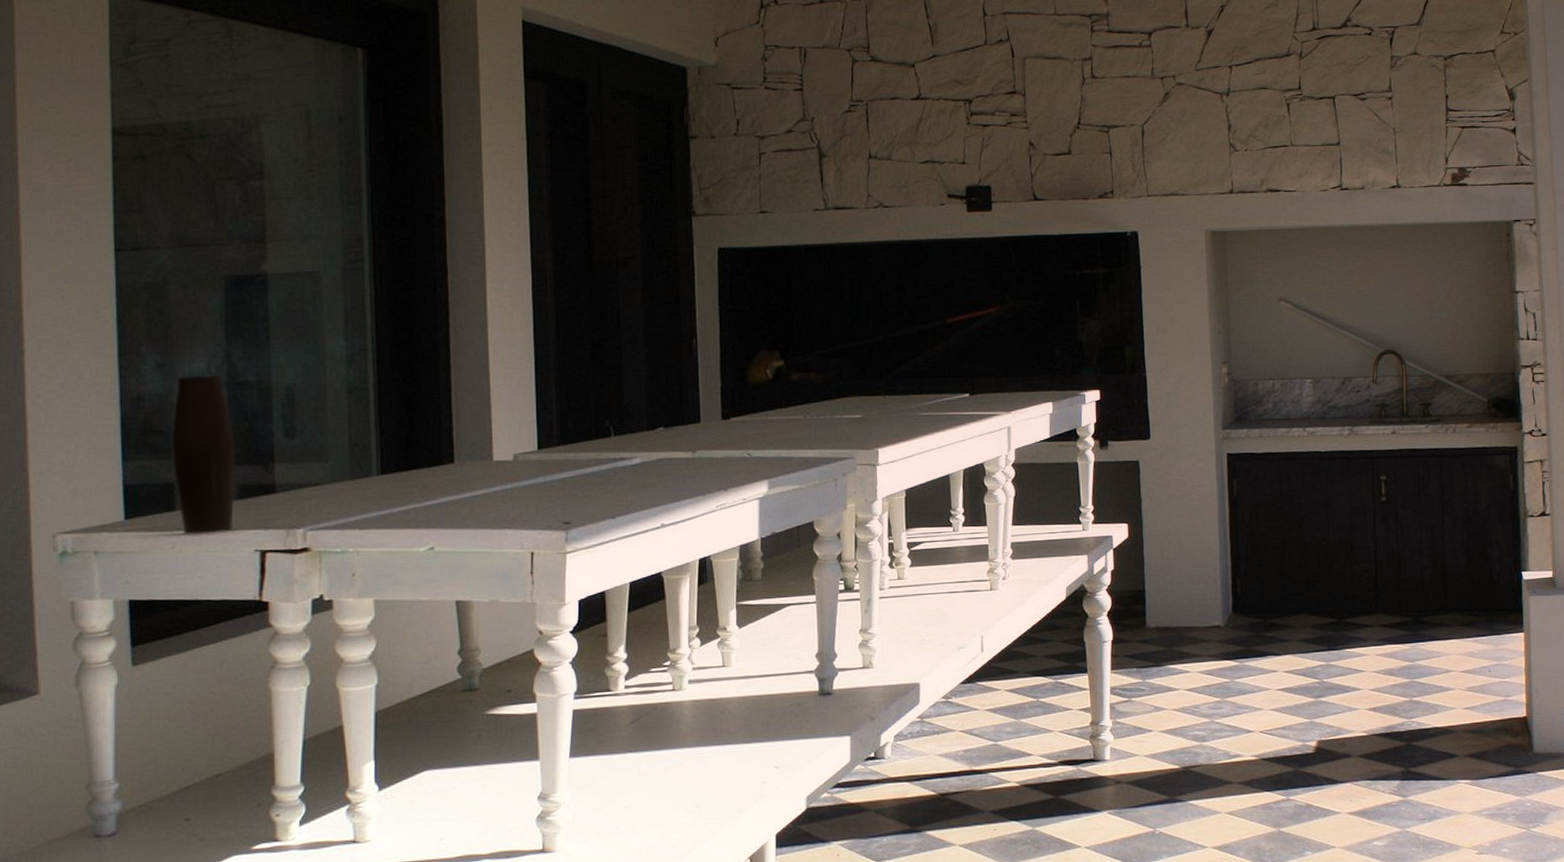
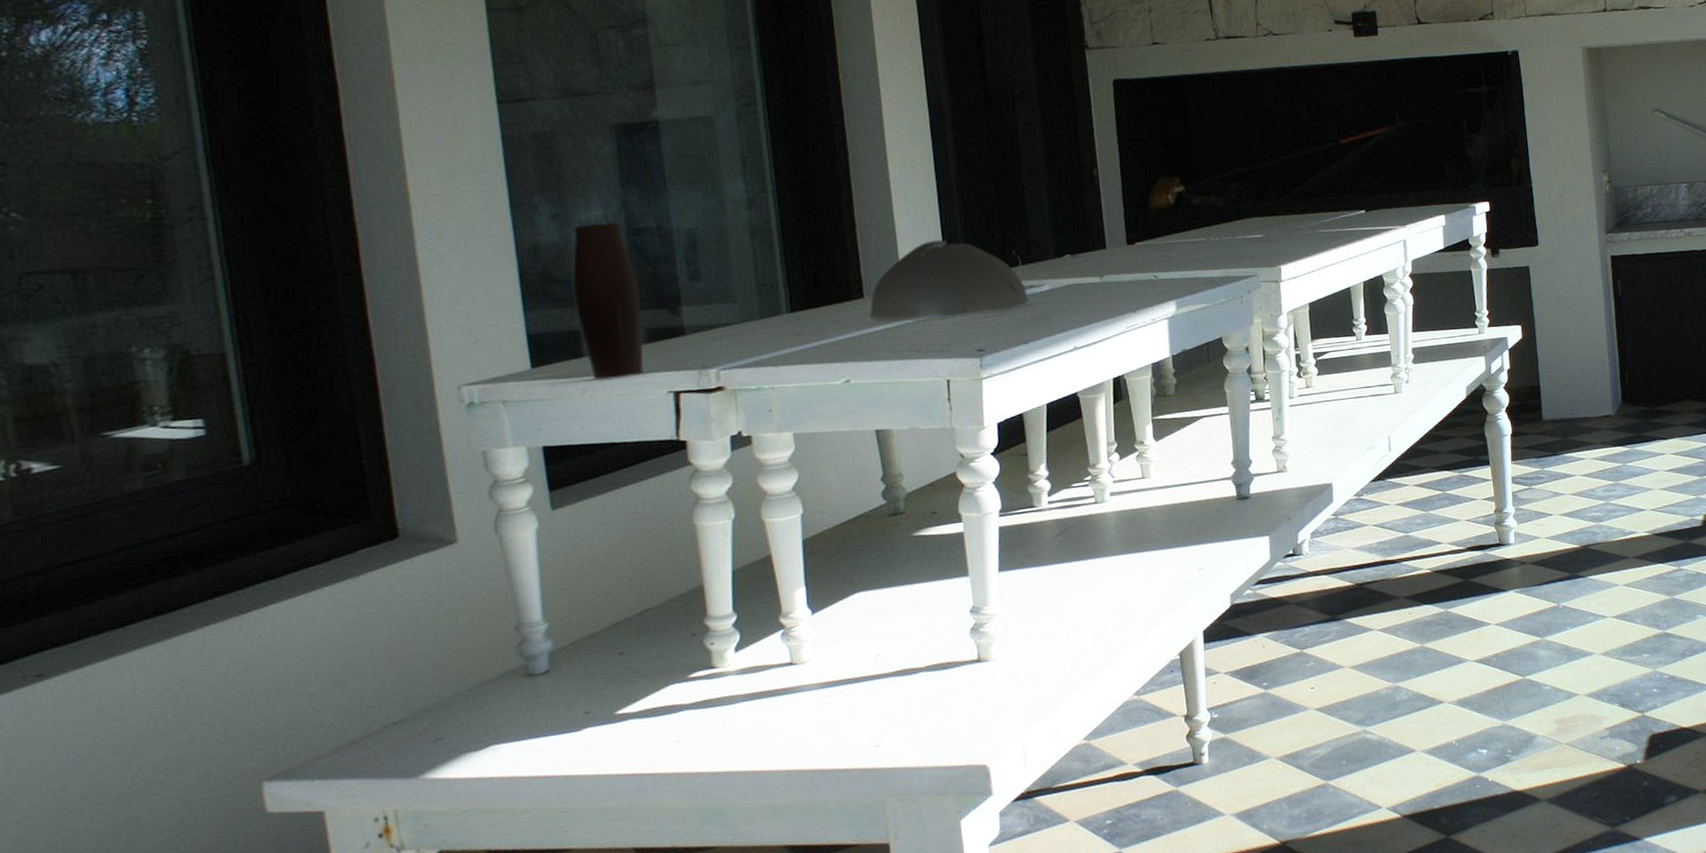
bowl: none [458,406,619,489] -> present [869,239,1029,322]

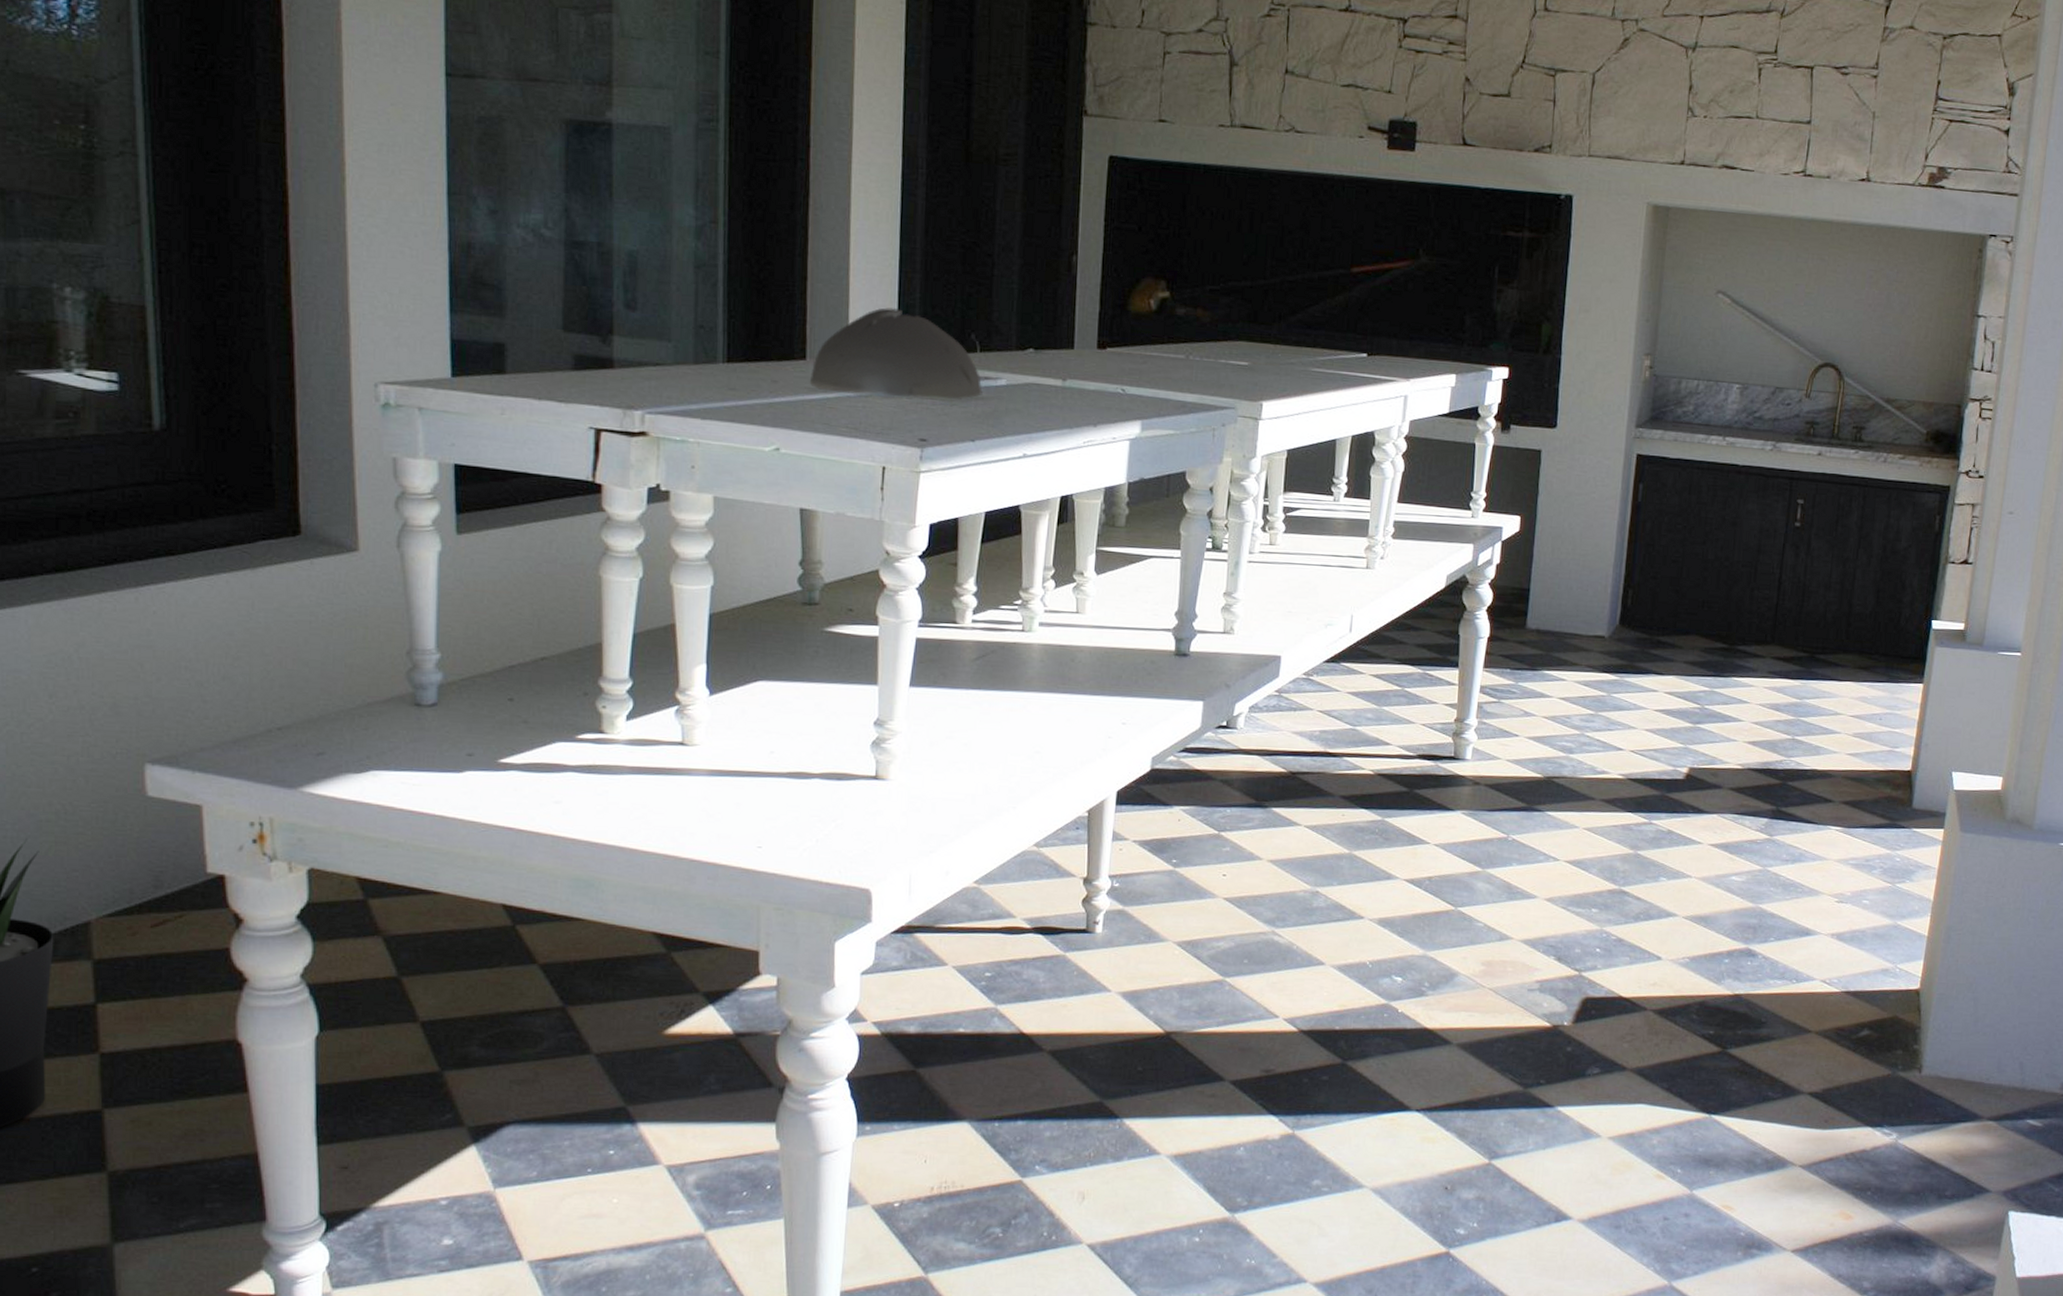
vase: present [573,223,644,380] -> none [503,226,572,404]

